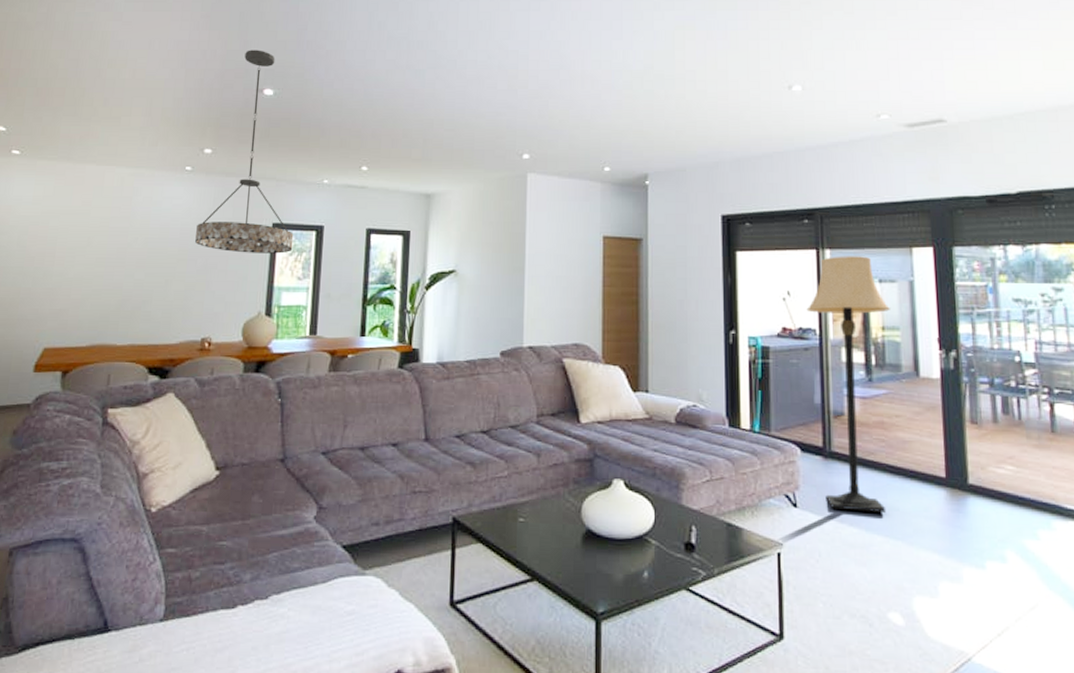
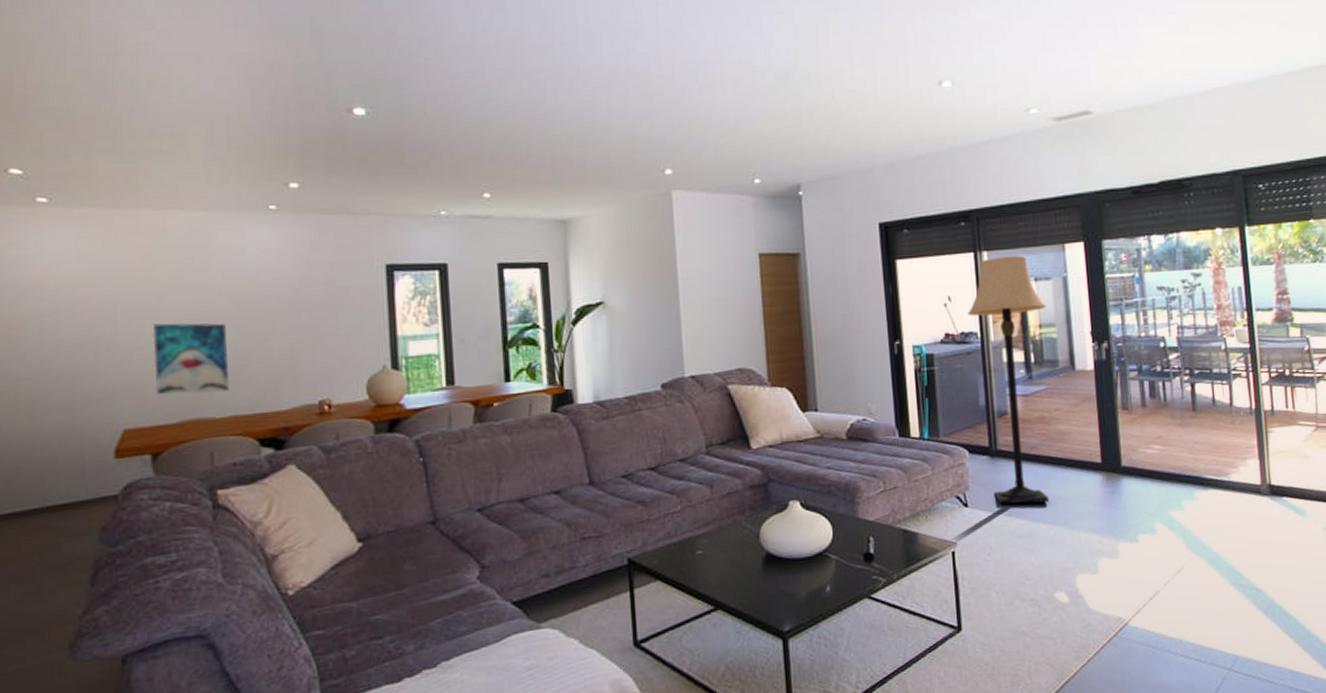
wall art: none [74,260,137,323] -> present [152,323,229,395]
chandelier: present [195,50,294,254] -> none [293,61,414,301]

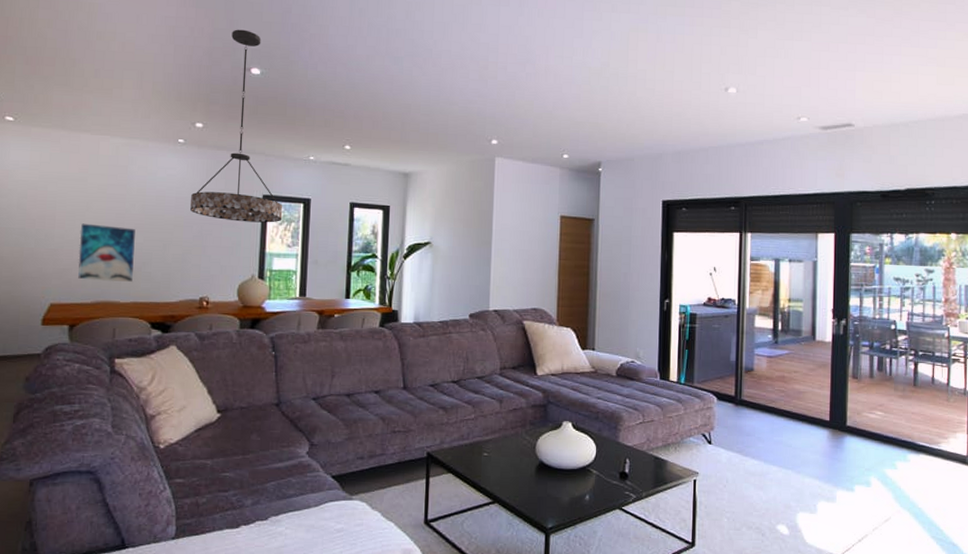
chandelier: none [293,61,414,301] -> present [190,29,283,223]
lamp: present [967,255,1050,505] -> none [728,238,796,448]

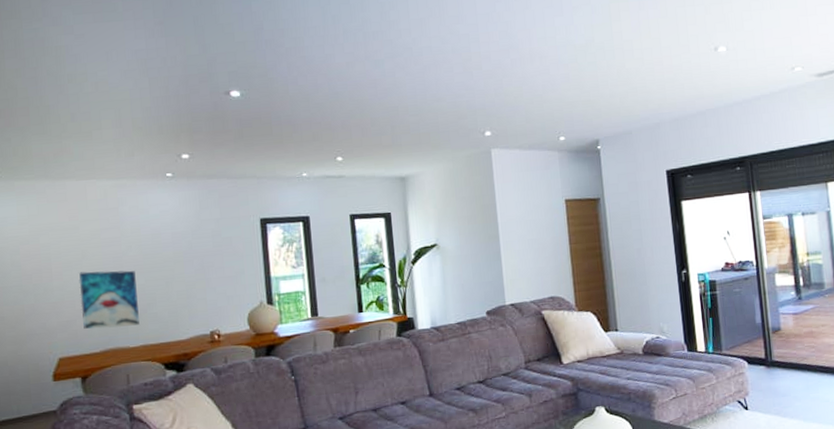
chandelier: present [190,29,283,223] -> none [187,52,283,250]

